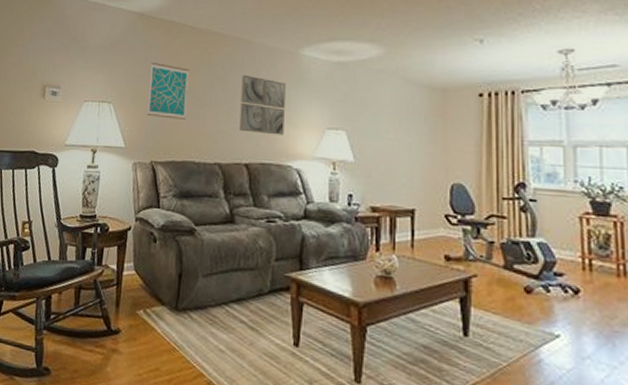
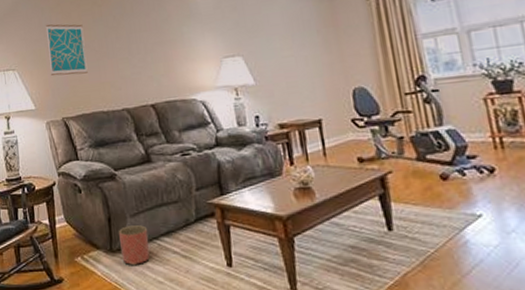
planter: none [186,285,218,329] -> present [119,225,150,266]
wall art: present [239,74,286,135] -> none [134,20,183,75]

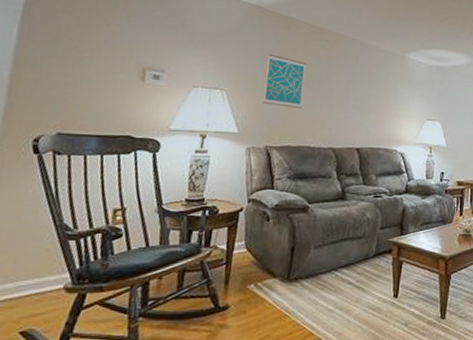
planter: present [119,225,150,266] -> none [297,256,329,295]

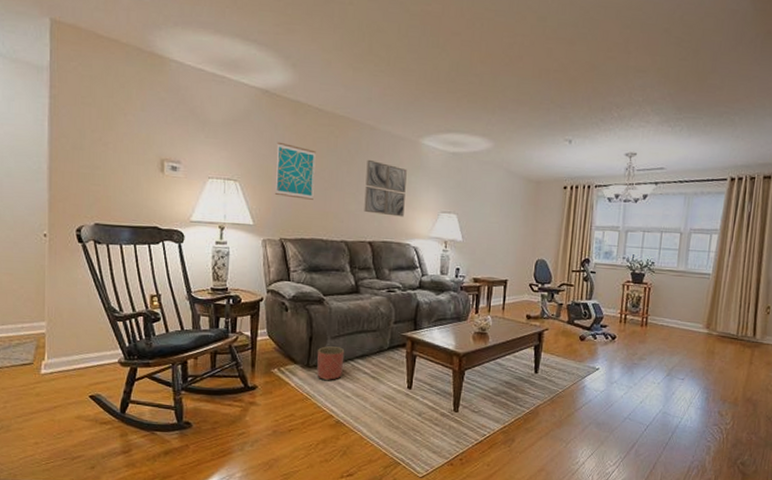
planter: none [297,256,329,295] -> present [317,346,345,381]
wall art: none [352,71,394,124] -> present [364,159,407,217]

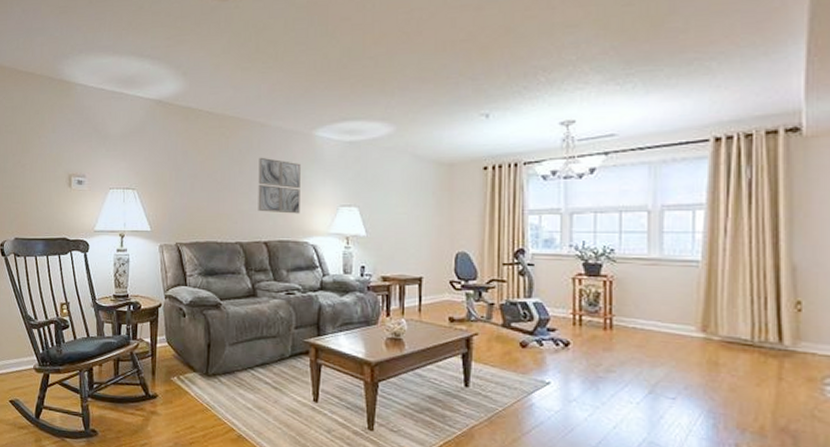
wall art: present [274,141,316,200] -> none [169,148,208,203]
planter: present [317,346,345,381] -> none [216,353,244,391]

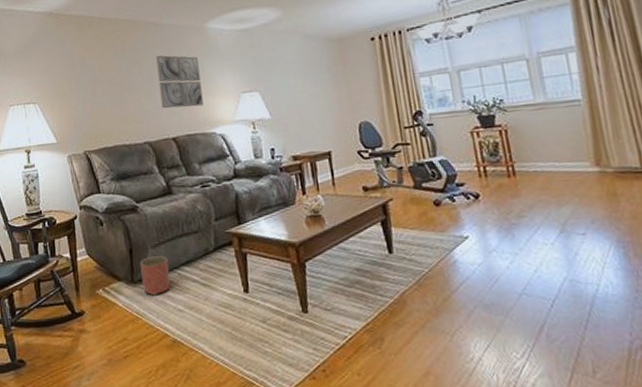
planter: none [216,353,244,391] -> present [140,256,170,296]

